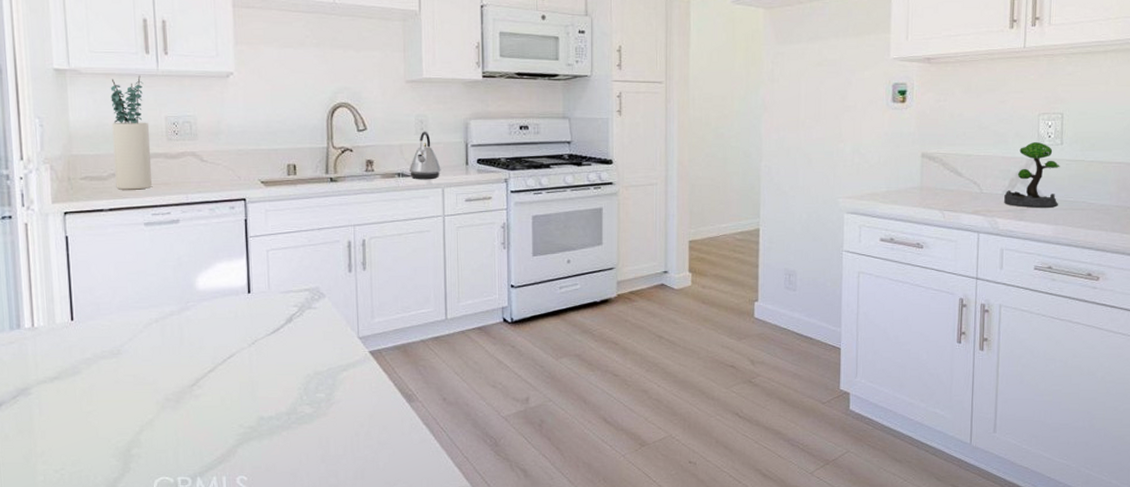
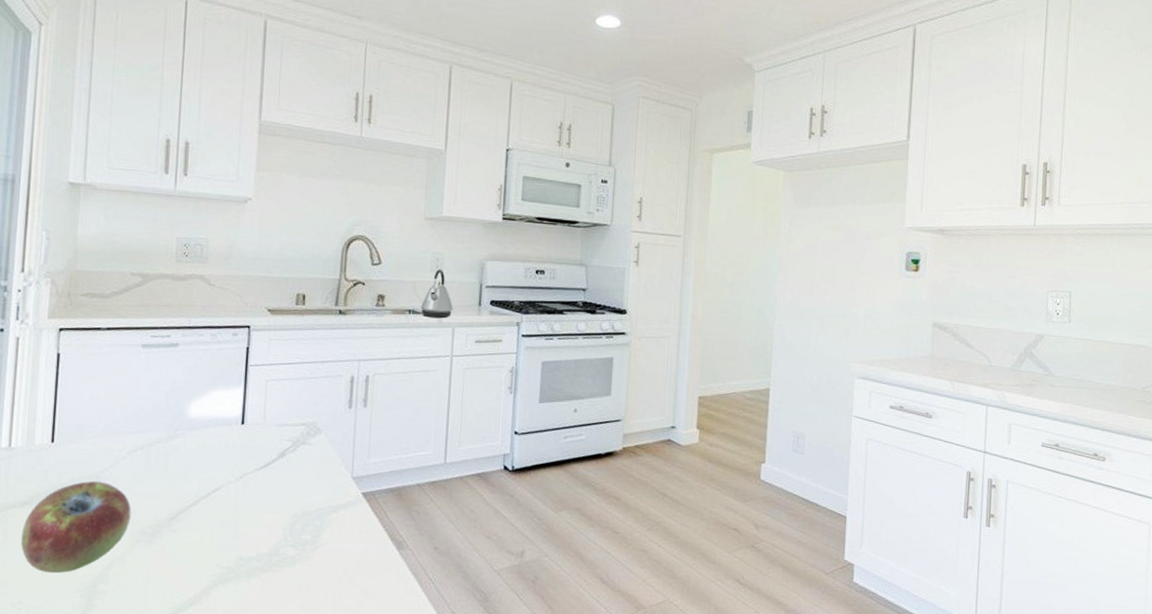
fruit: none [54,354,154,441] -> present [20,480,131,574]
vase: present [110,75,153,190] -> none [117,194,160,310]
plant: present [1004,142,1060,209] -> none [1013,318,1068,386]

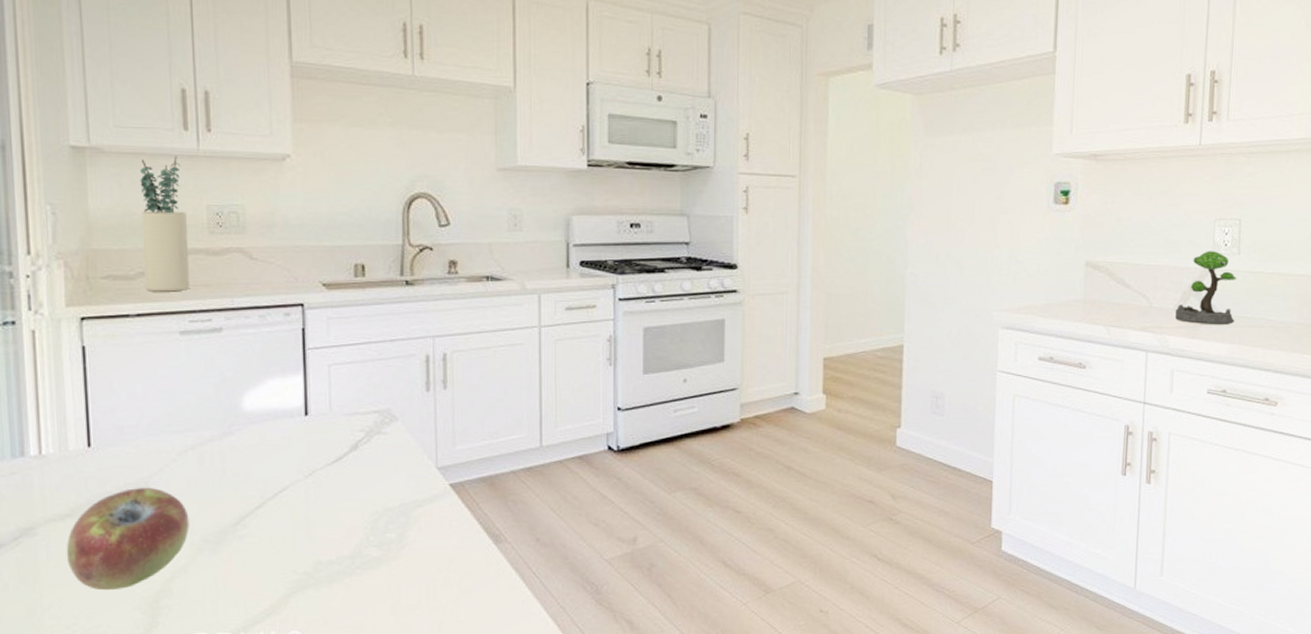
vase: none [117,194,160,310] -> present [139,156,191,292]
kettle: present [420,269,453,319] -> none [499,227,537,285]
plant: none [1013,318,1068,386] -> present [1175,251,1237,326]

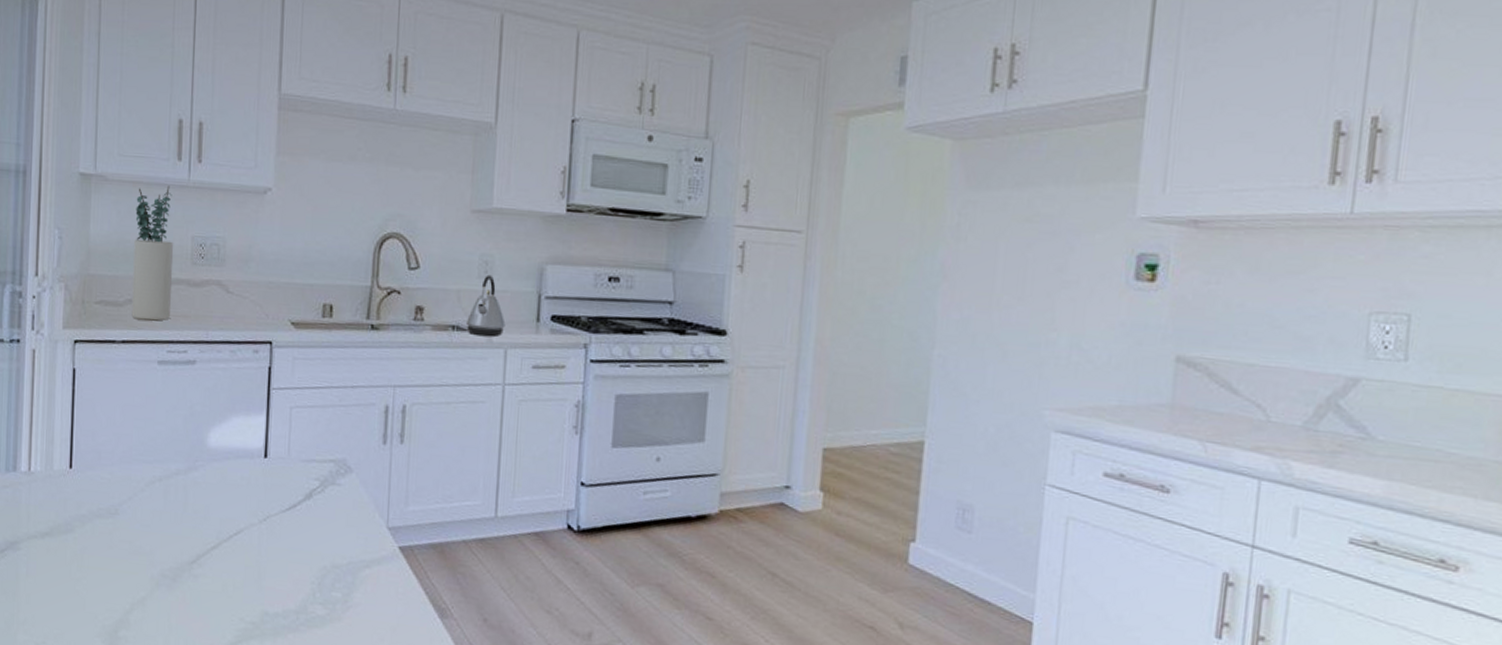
fruit: present [66,487,190,591] -> none [42,513,151,614]
kettle: none [499,227,537,285] -> present [465,274,506,338]
plant: present [1175,251,1237,326] -> none [1304,353,1401,455]

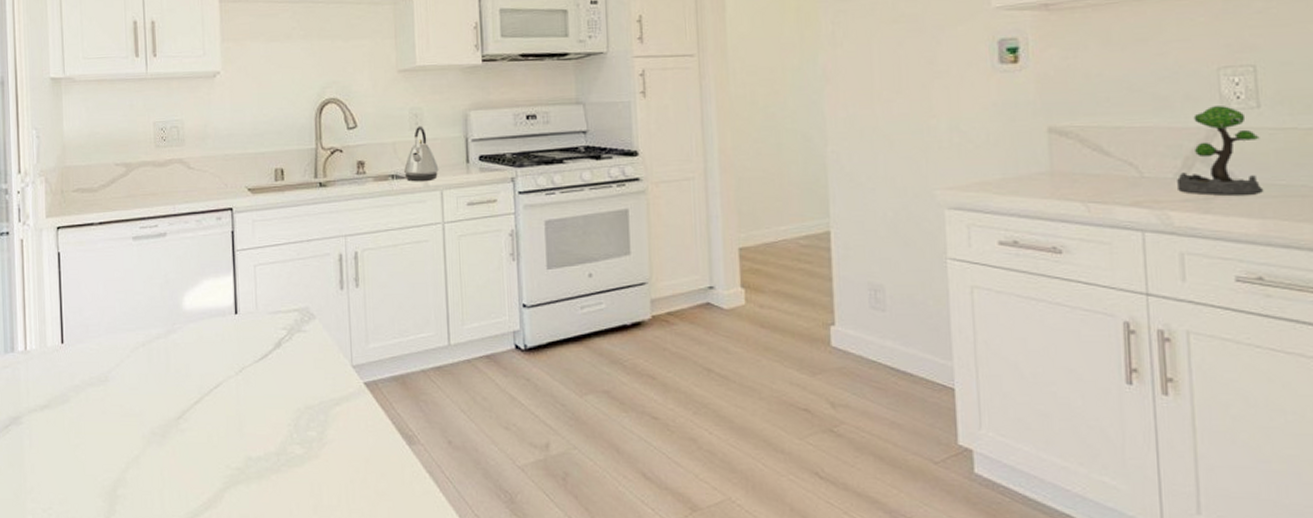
vase: present [131,185,174,321] -> none [102,80,141,202]
plant: none [1304,353,1401,455] -> present [1177,106,1264,197]

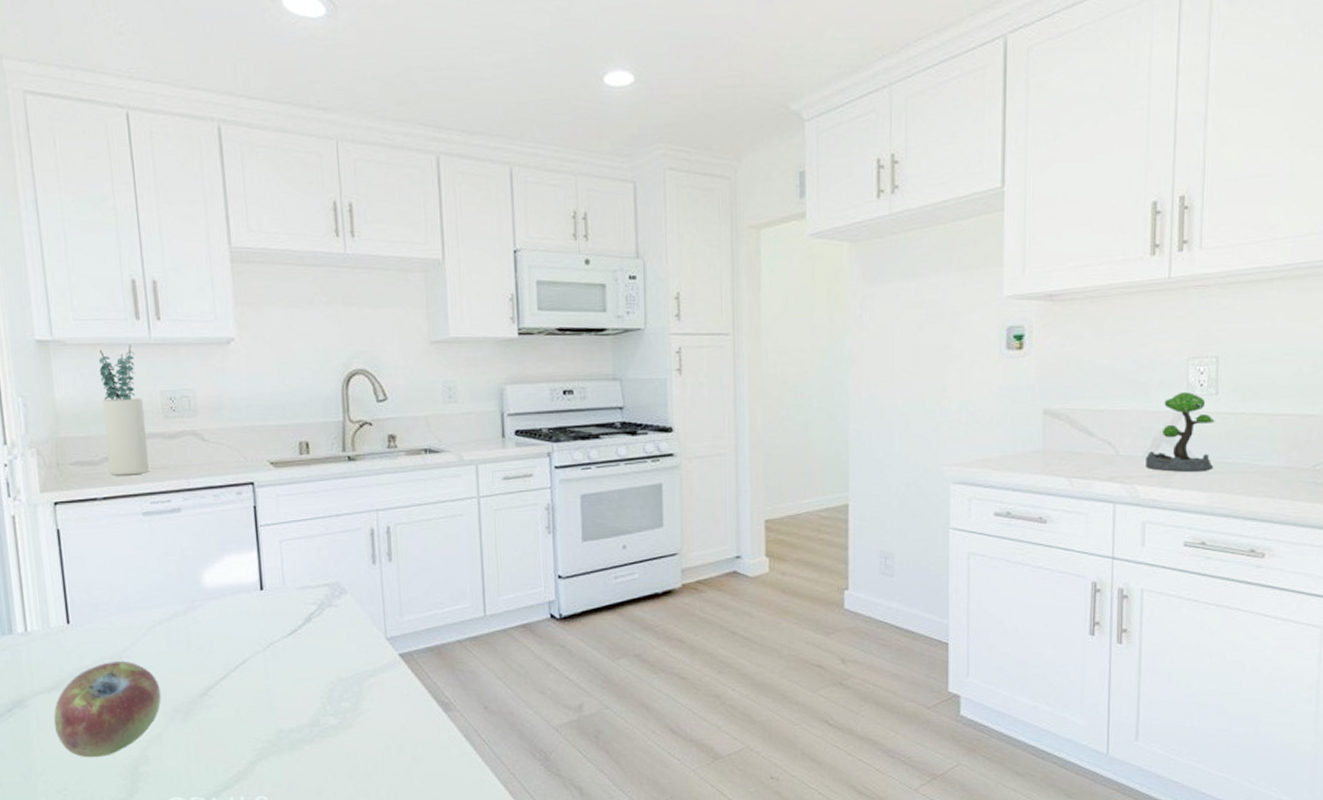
fruit: none [44,381,141,478] -> present [53,660,161,758]
vase: none [102,80,141,202] -> present [98,344,150,476]
kettle: present [403,125,439,182] -> none [436,399,474,456]

